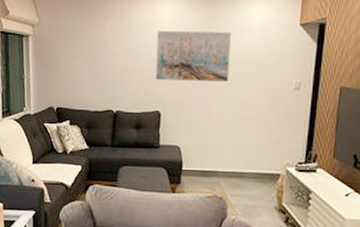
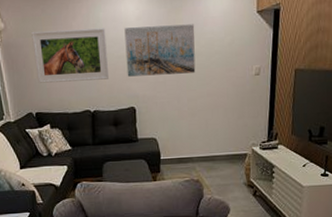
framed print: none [63,28,138,80] -> present [31,28,109,83]

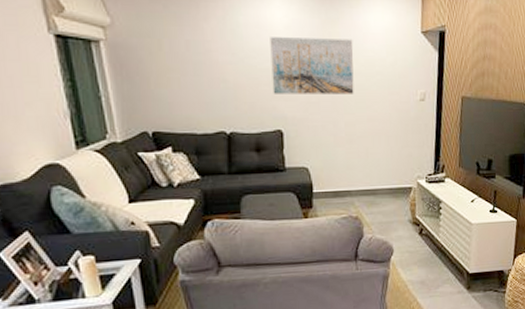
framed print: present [31,28,109,83] -> none [149,32,250,96]

